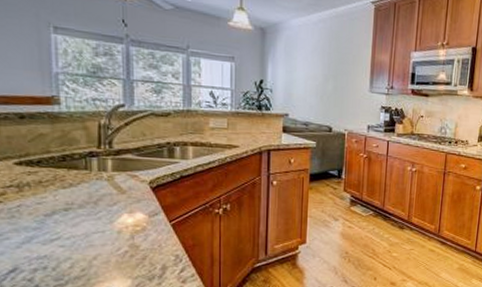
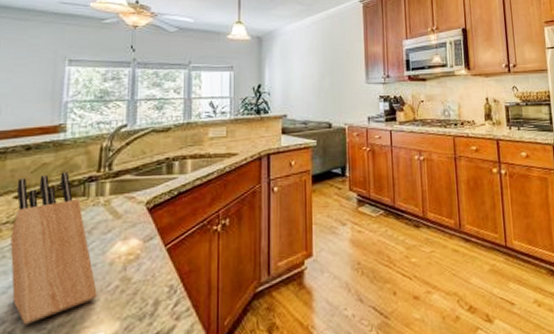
knife block: none [15,144,108,275] -> present [10,172,97,325]

